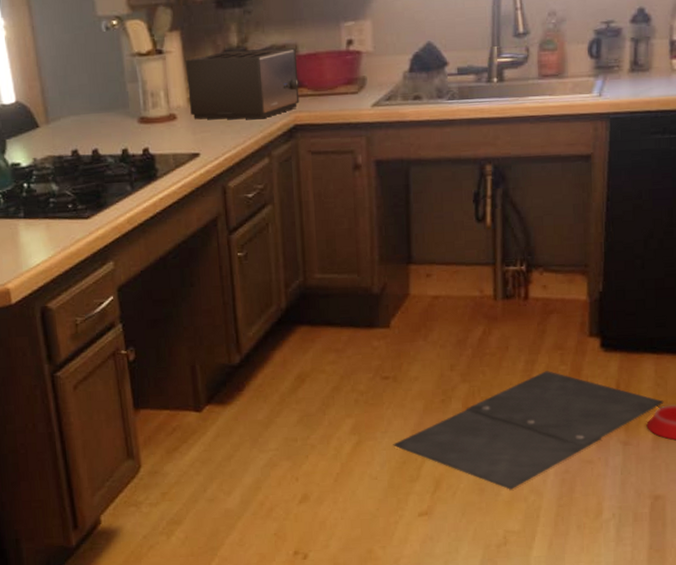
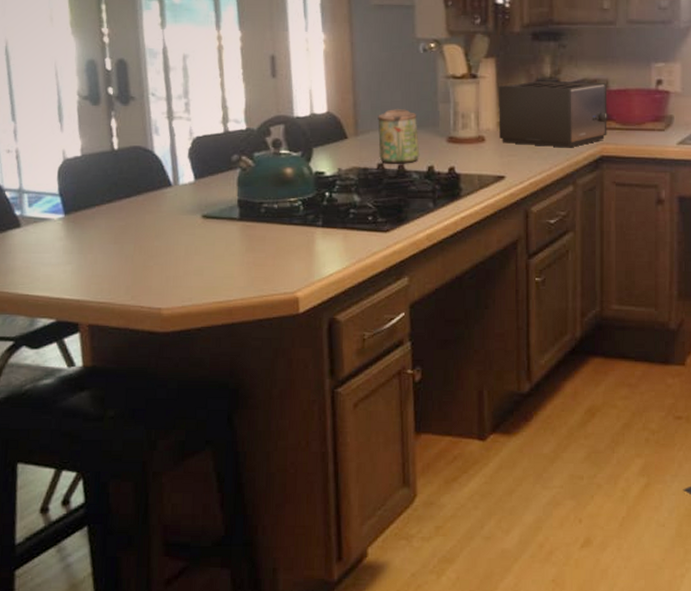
canister: none [67,92,113,150] -> present [378,109,420,164]

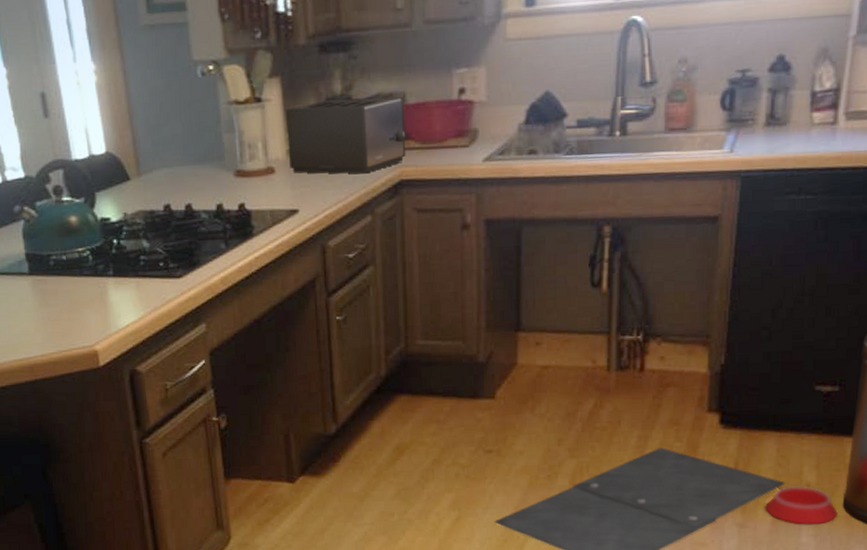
canister: present [378,109,420,164] -> none [159,143,207,205]

